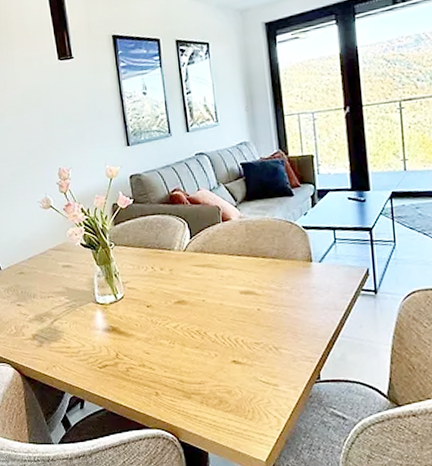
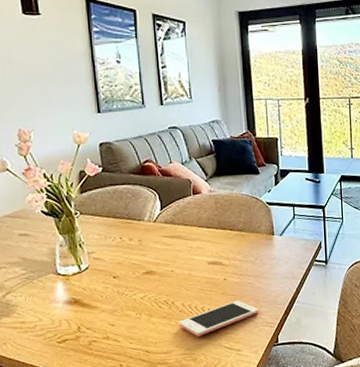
cell phone: none [211,332,297,369] -> present [178,300,259,337]

